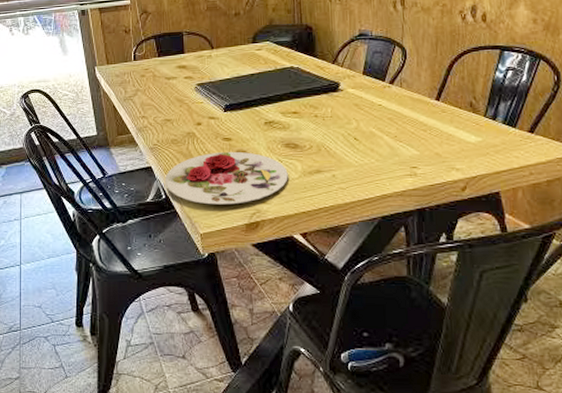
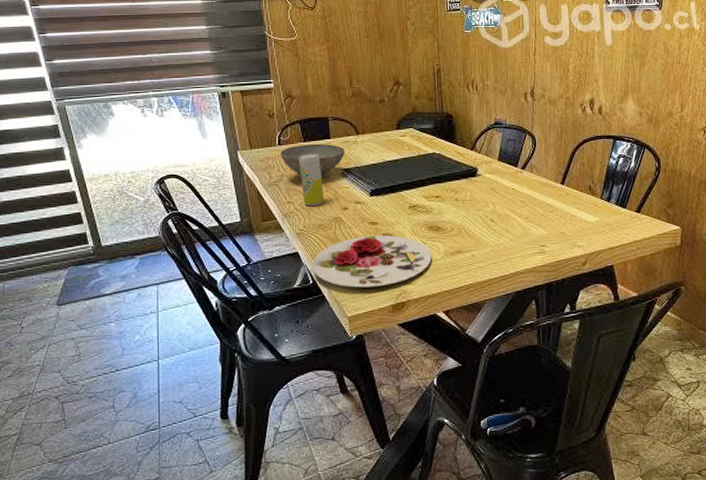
bowl: none [136,59,200,95] -> present [281,144,346,181]
beverage can: none [153,68,178,121] -> present [299,153,325,207]

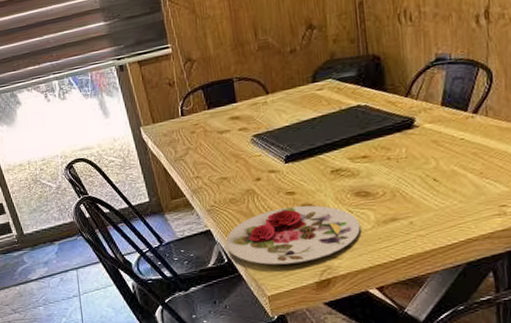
bowl: present [281,144,346,181] -> none [184,108,255,153]
beverage can: present [299,153,325,207] -> none [204,121,235,180]

